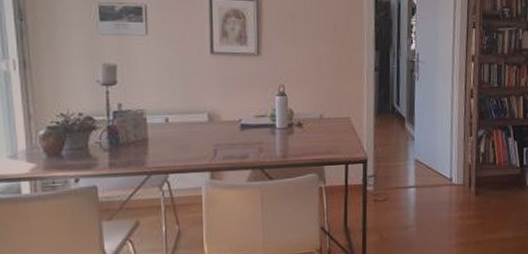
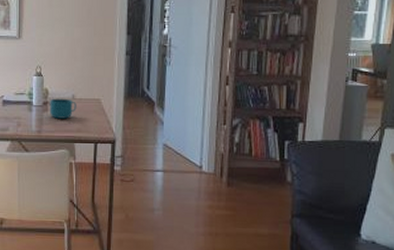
cup: none [295,119,325,141] -> present [50,98,77,119]

